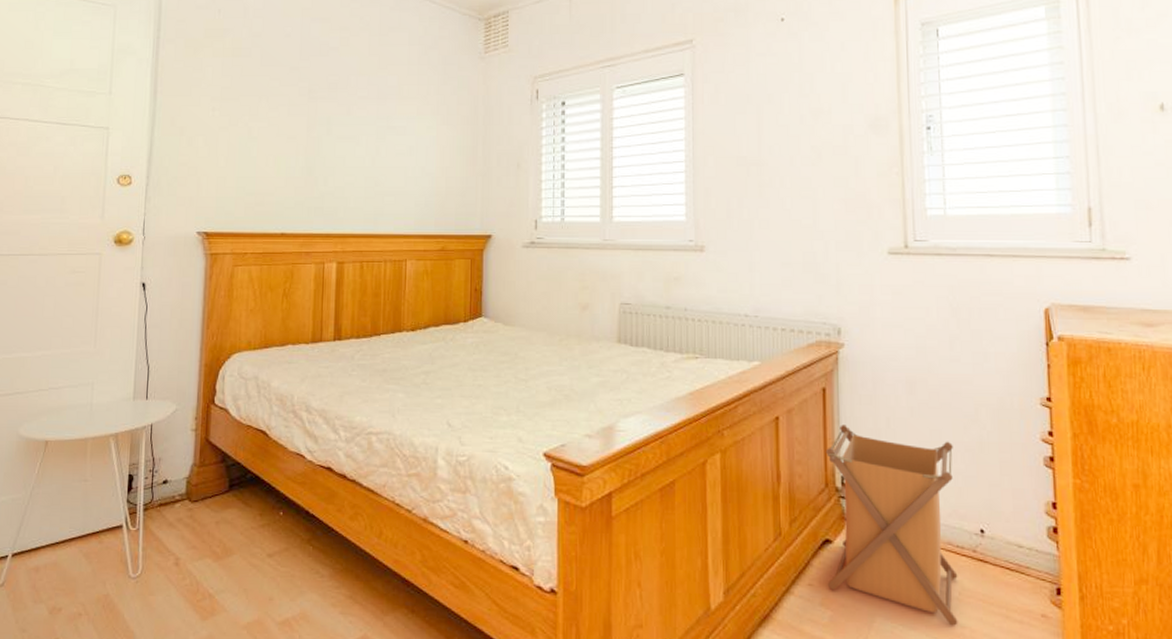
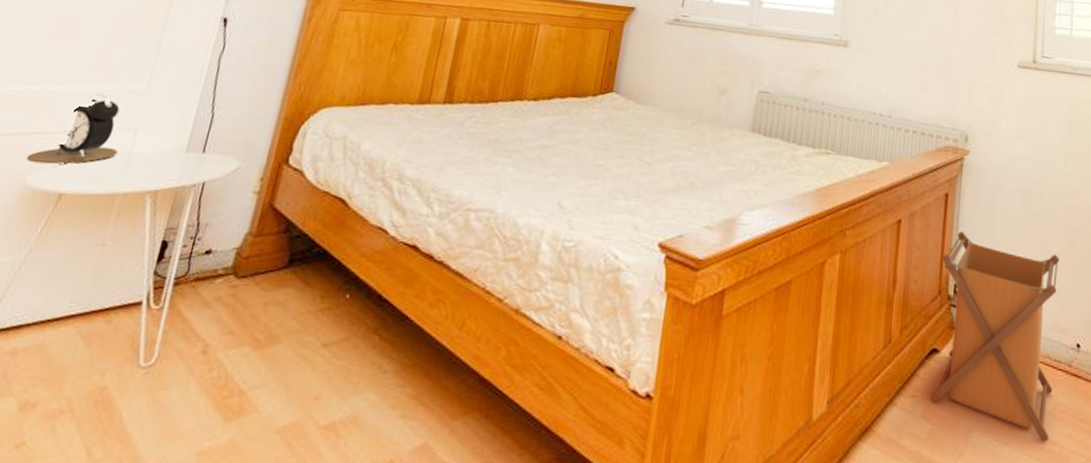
alarm clock: none [16,356,82,418] -> present [26,92,120,165]

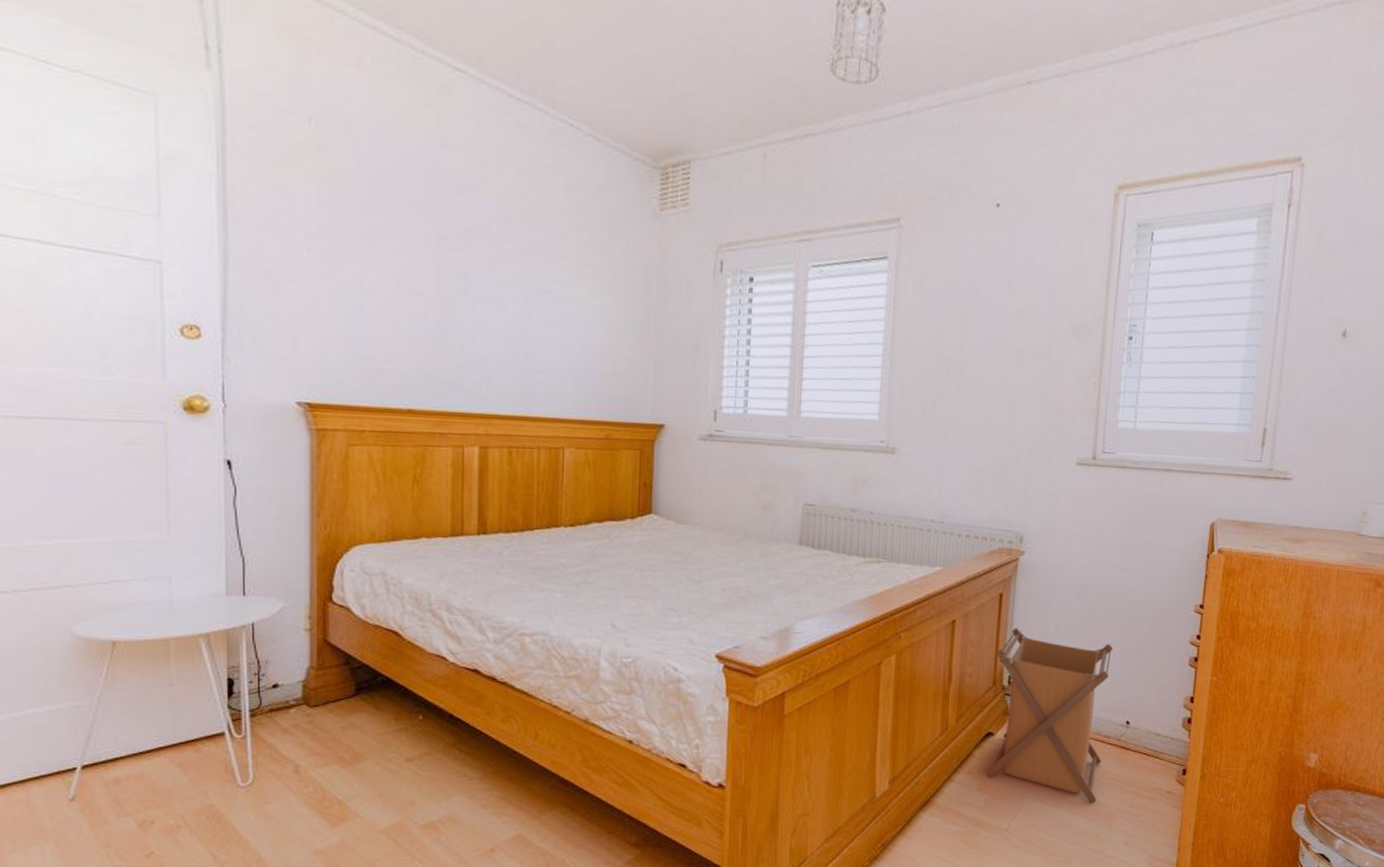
alarm clock: present [26,92,120,165] -> none [68,543,157,615]

